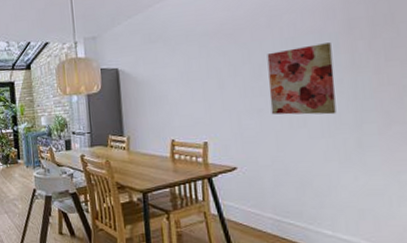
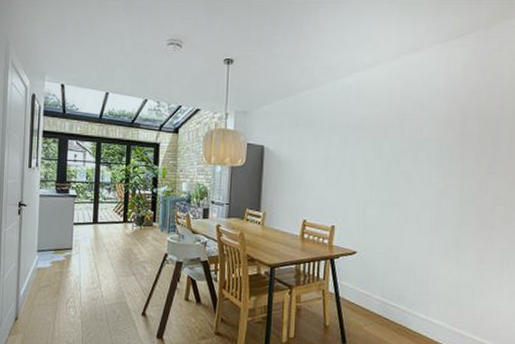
wall art: present [267,42,336,115] -> none [392,150,448,214]

